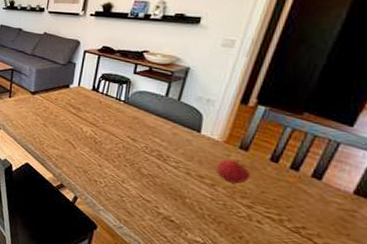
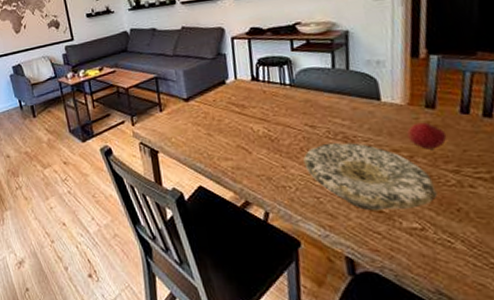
bowl: none [118,156,226,226] -> present [303,142,438,211]

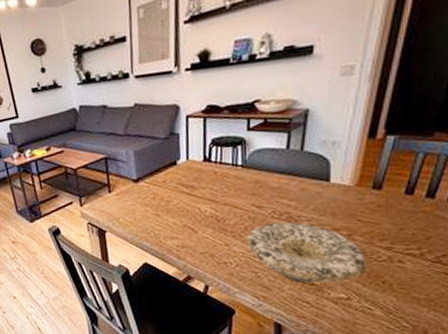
apple: present [407,122,447,149] -> none [350,202,387,228]

